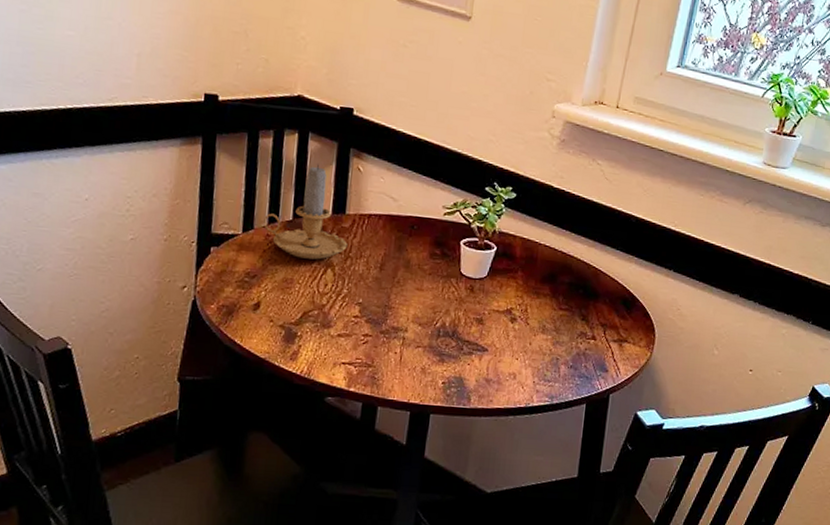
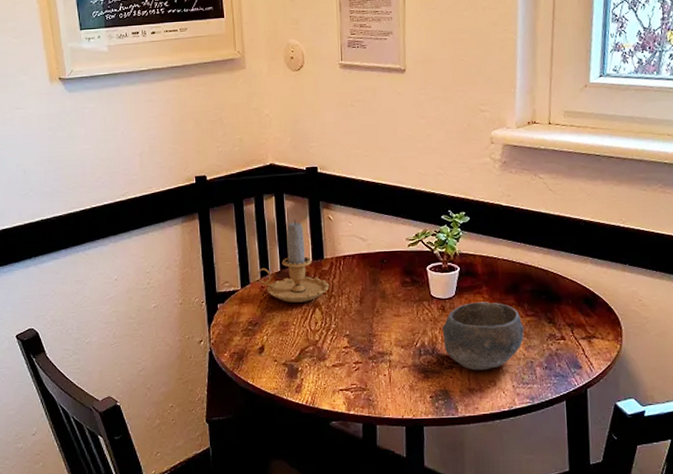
bowl: none [466,286,556,362] -> present [442,302,525,371]

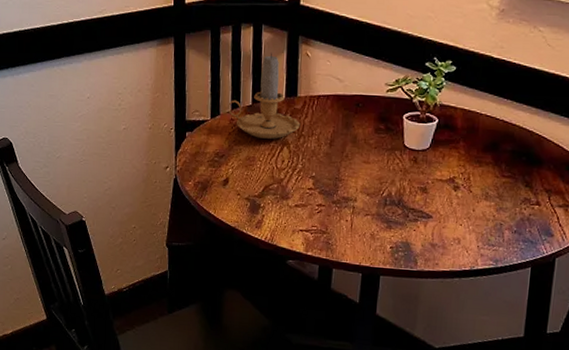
bowl: present [442,302,525,371] -> none [411,157,499,228]

